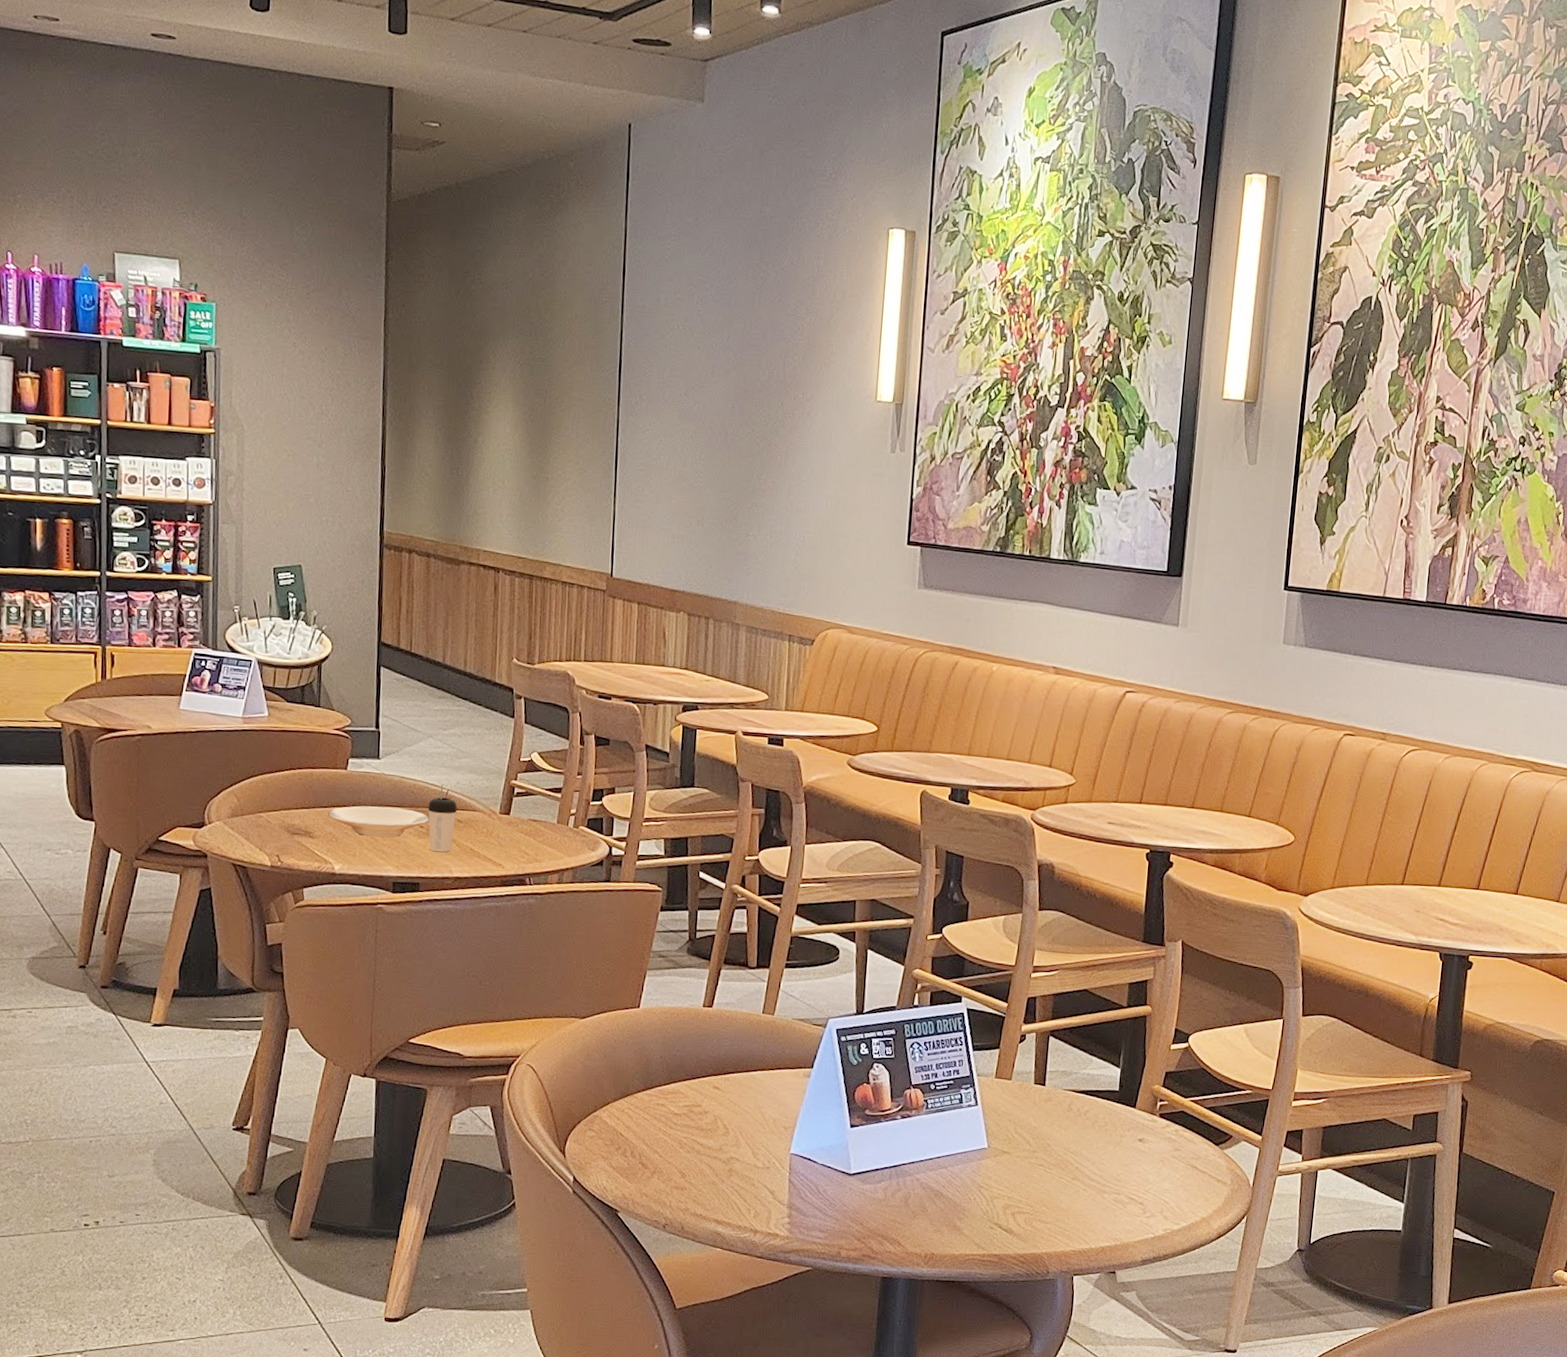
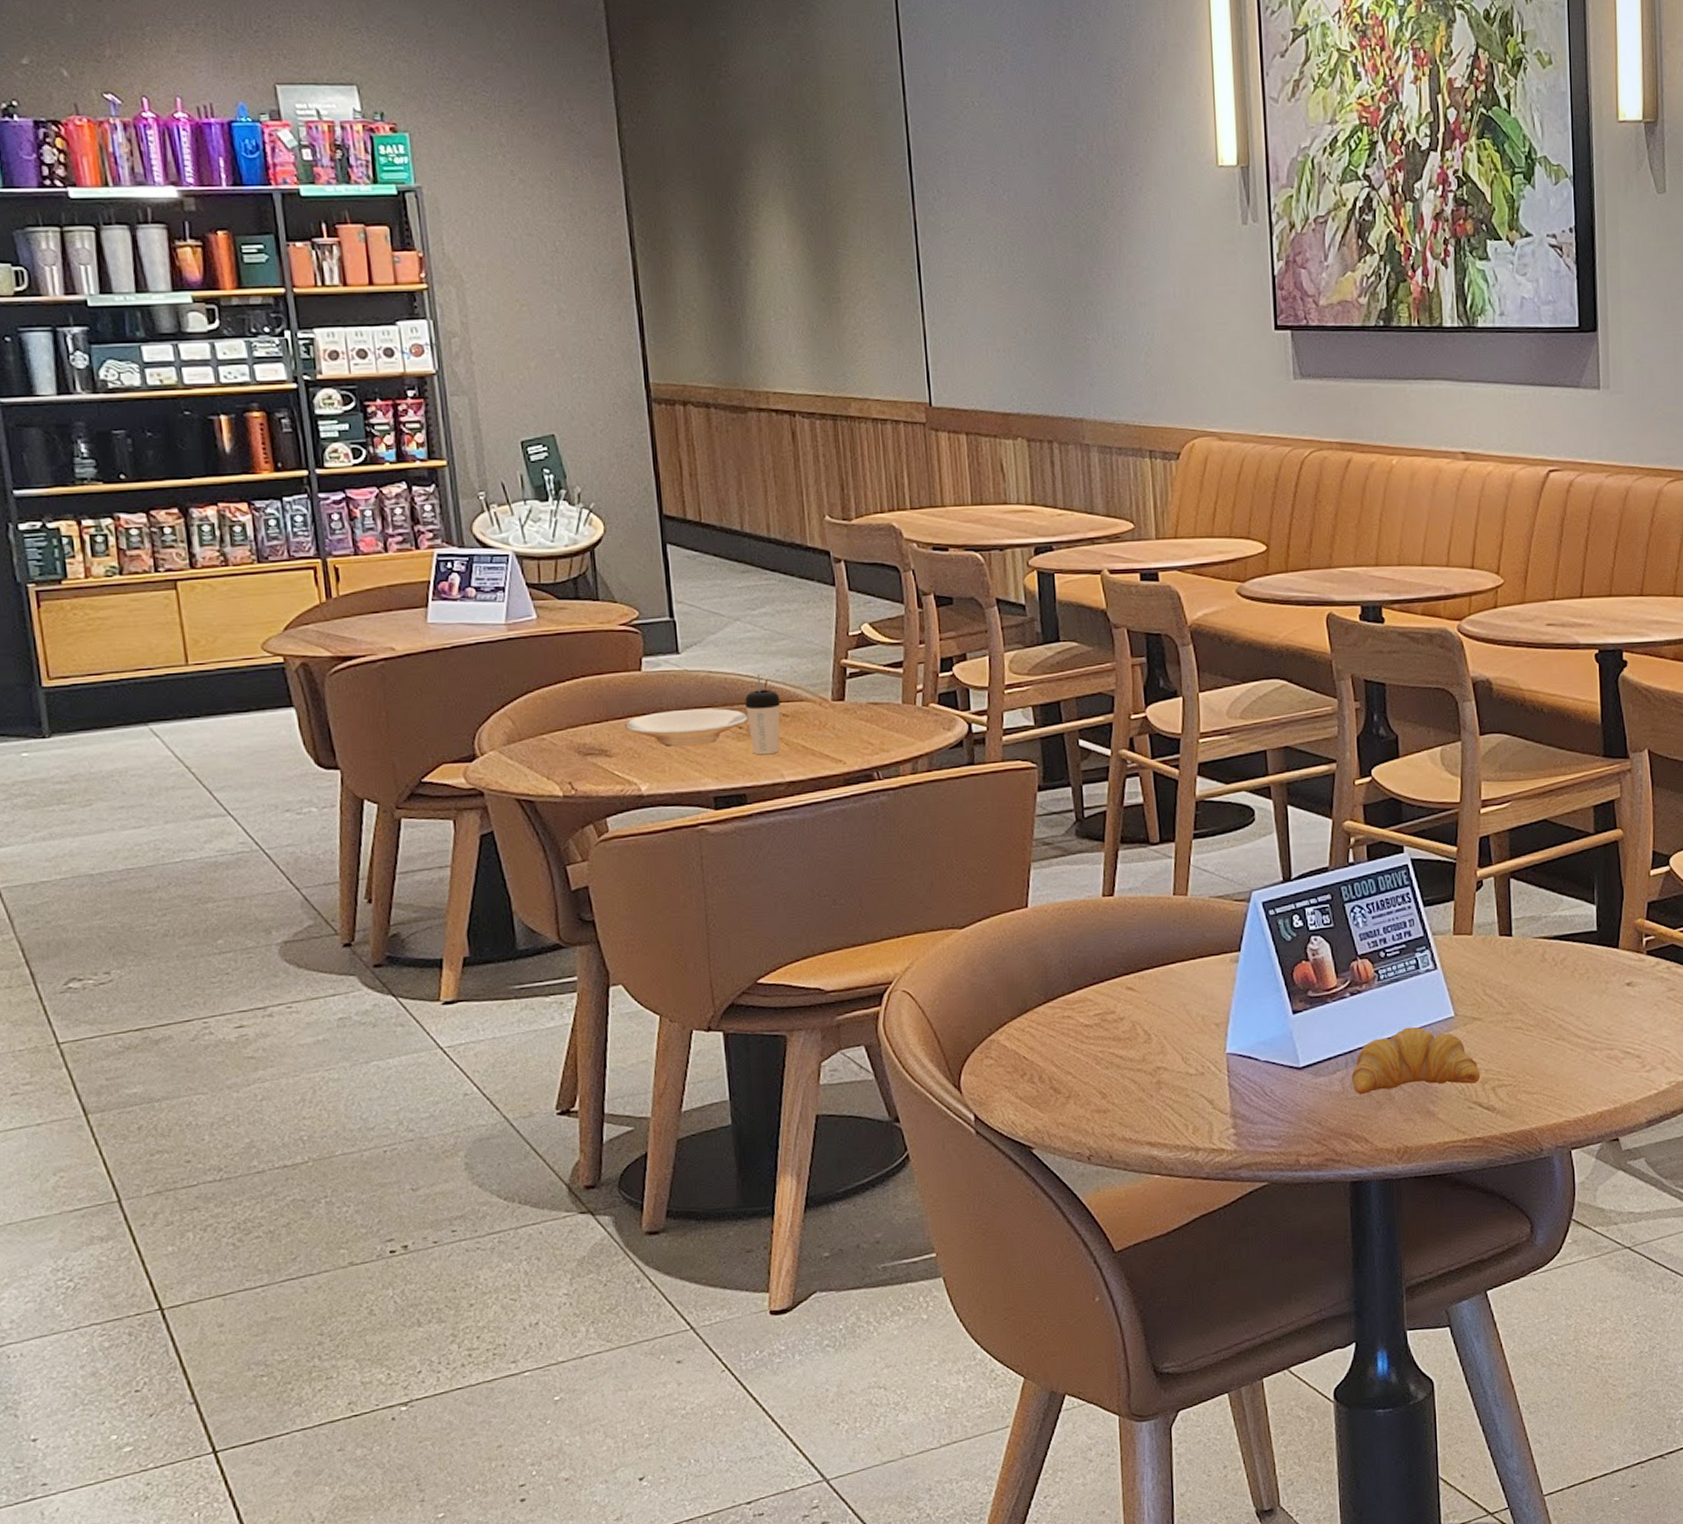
croissant: none [893,1151,1004,1207] -> present [1351,1026,1481,1095]

